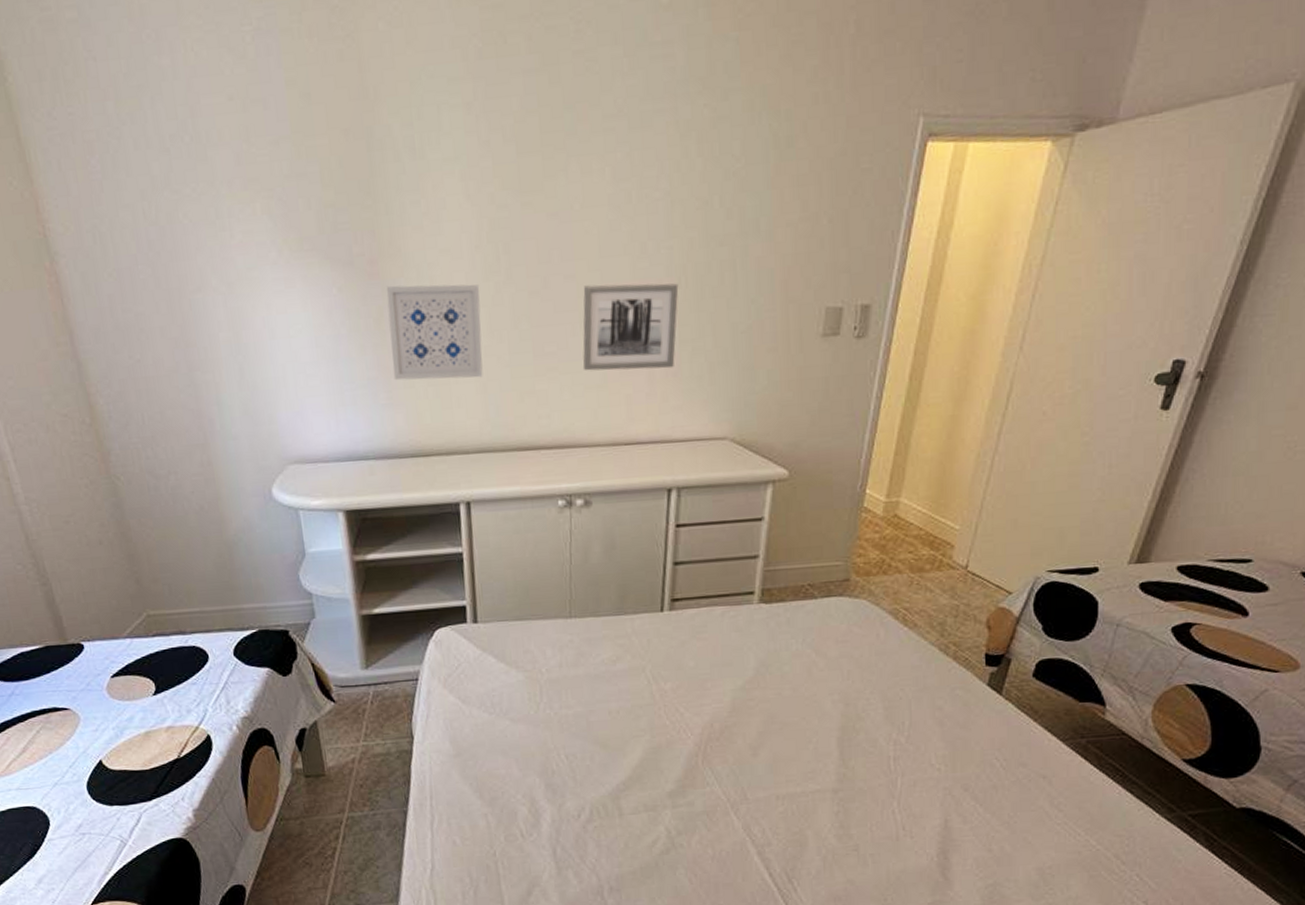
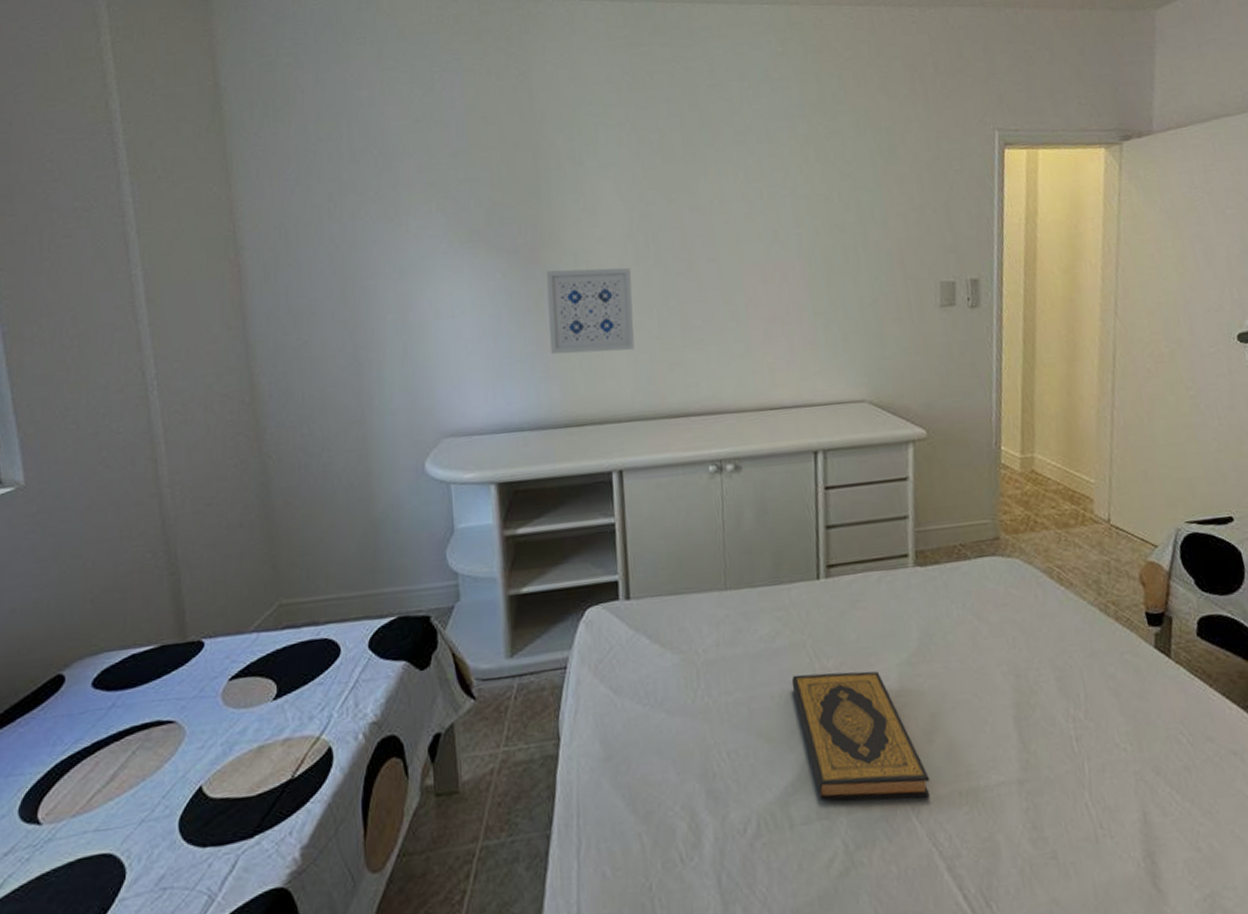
wall art: present [582,283,679,371] -> none [724,264,811,342]
hardback book: none [629,694,751,799] -> present [791,671,931,801]

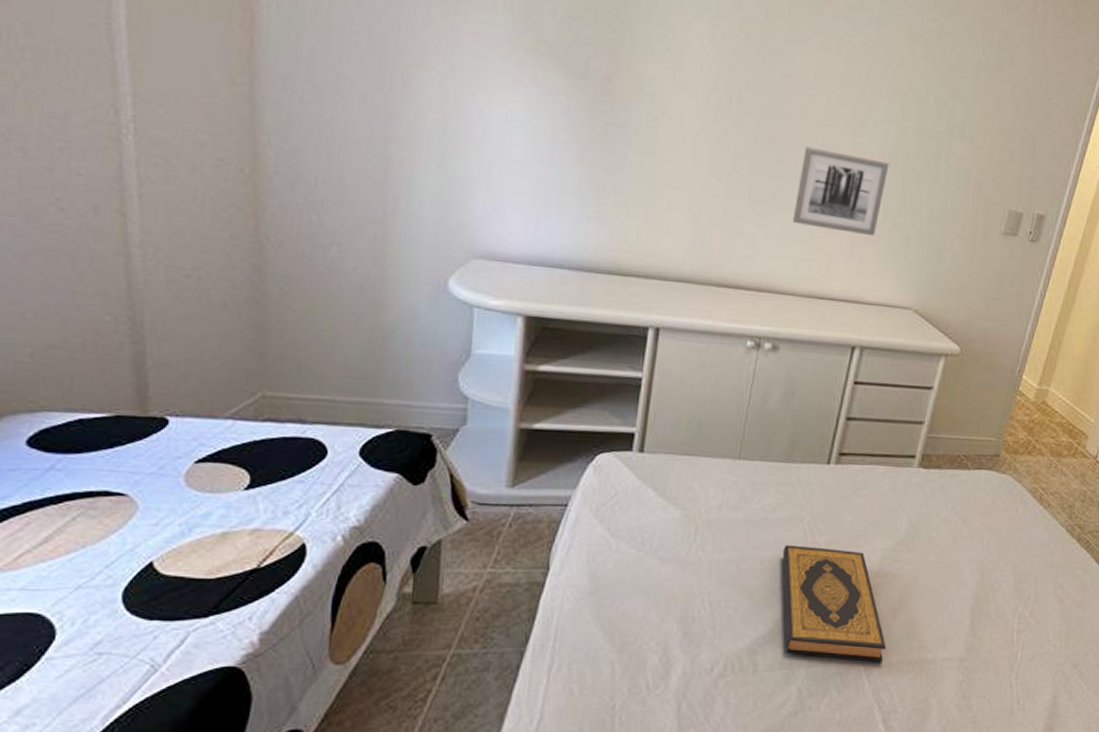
wall art: present [546,267,635,355] -> none [606,105,709,210]
wall art: none [724,264,811,342] -> present [792,146,889,237]

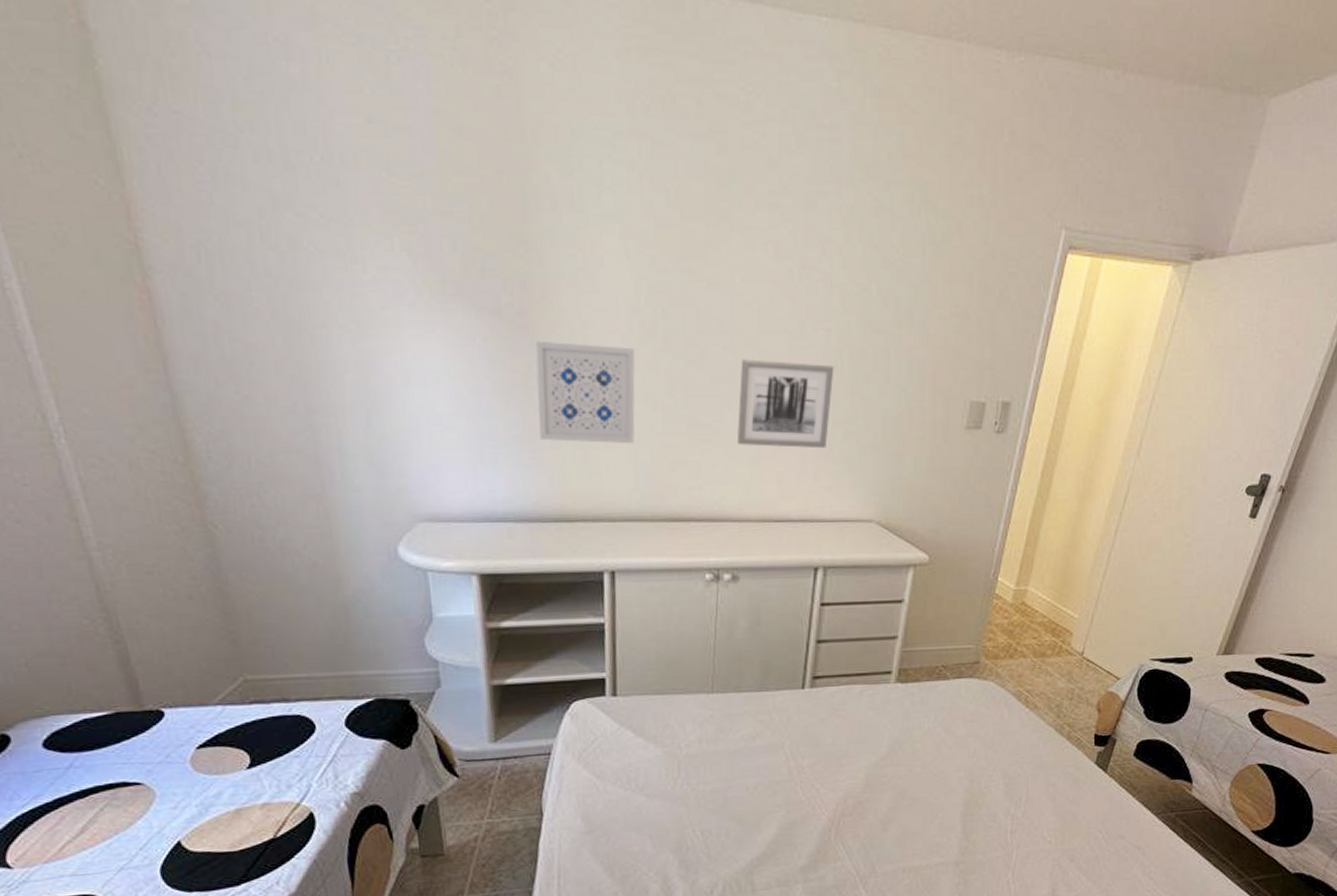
wall art: none [606,105,709,210] -> present [535,340,635,444]
hardback book: present [782,544,886,662] -> none [767,770,880,873]

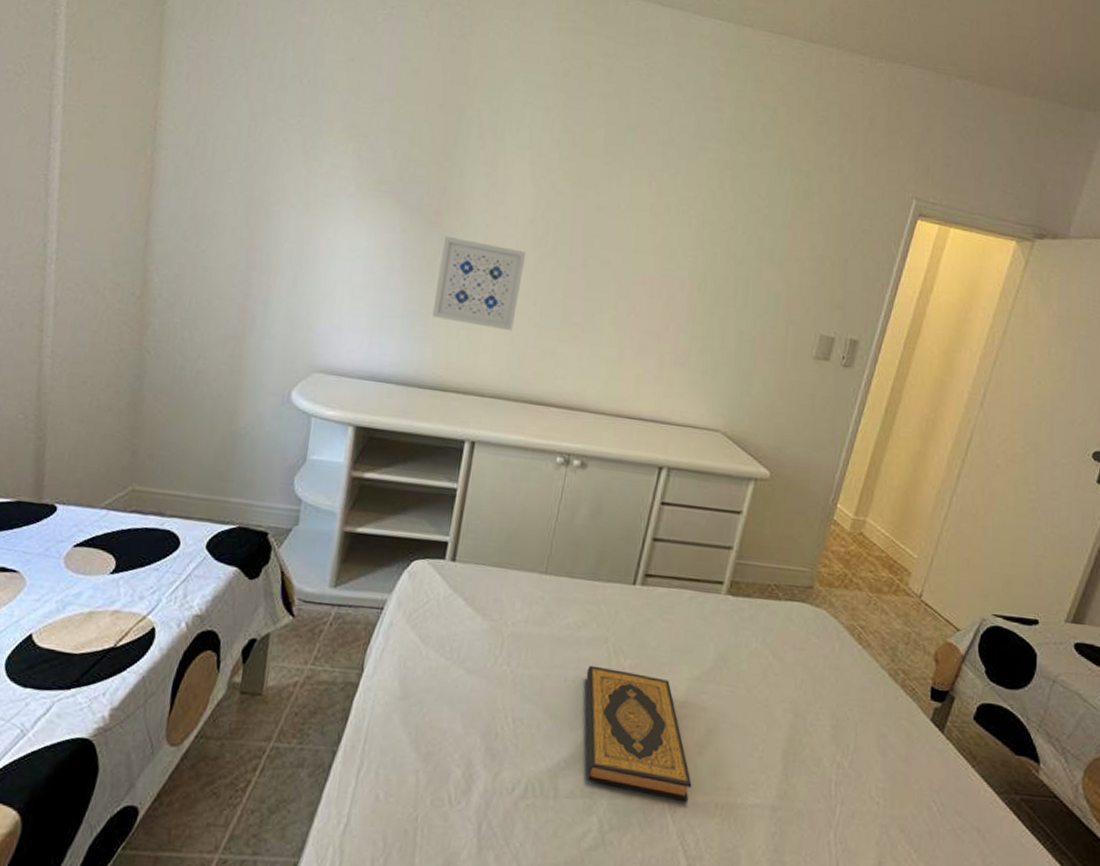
wall art: present [736,359,834,449] -> none [602,272,698,359]
hardback book: none [767,770,880,873] -> present [586,665,692,801]

